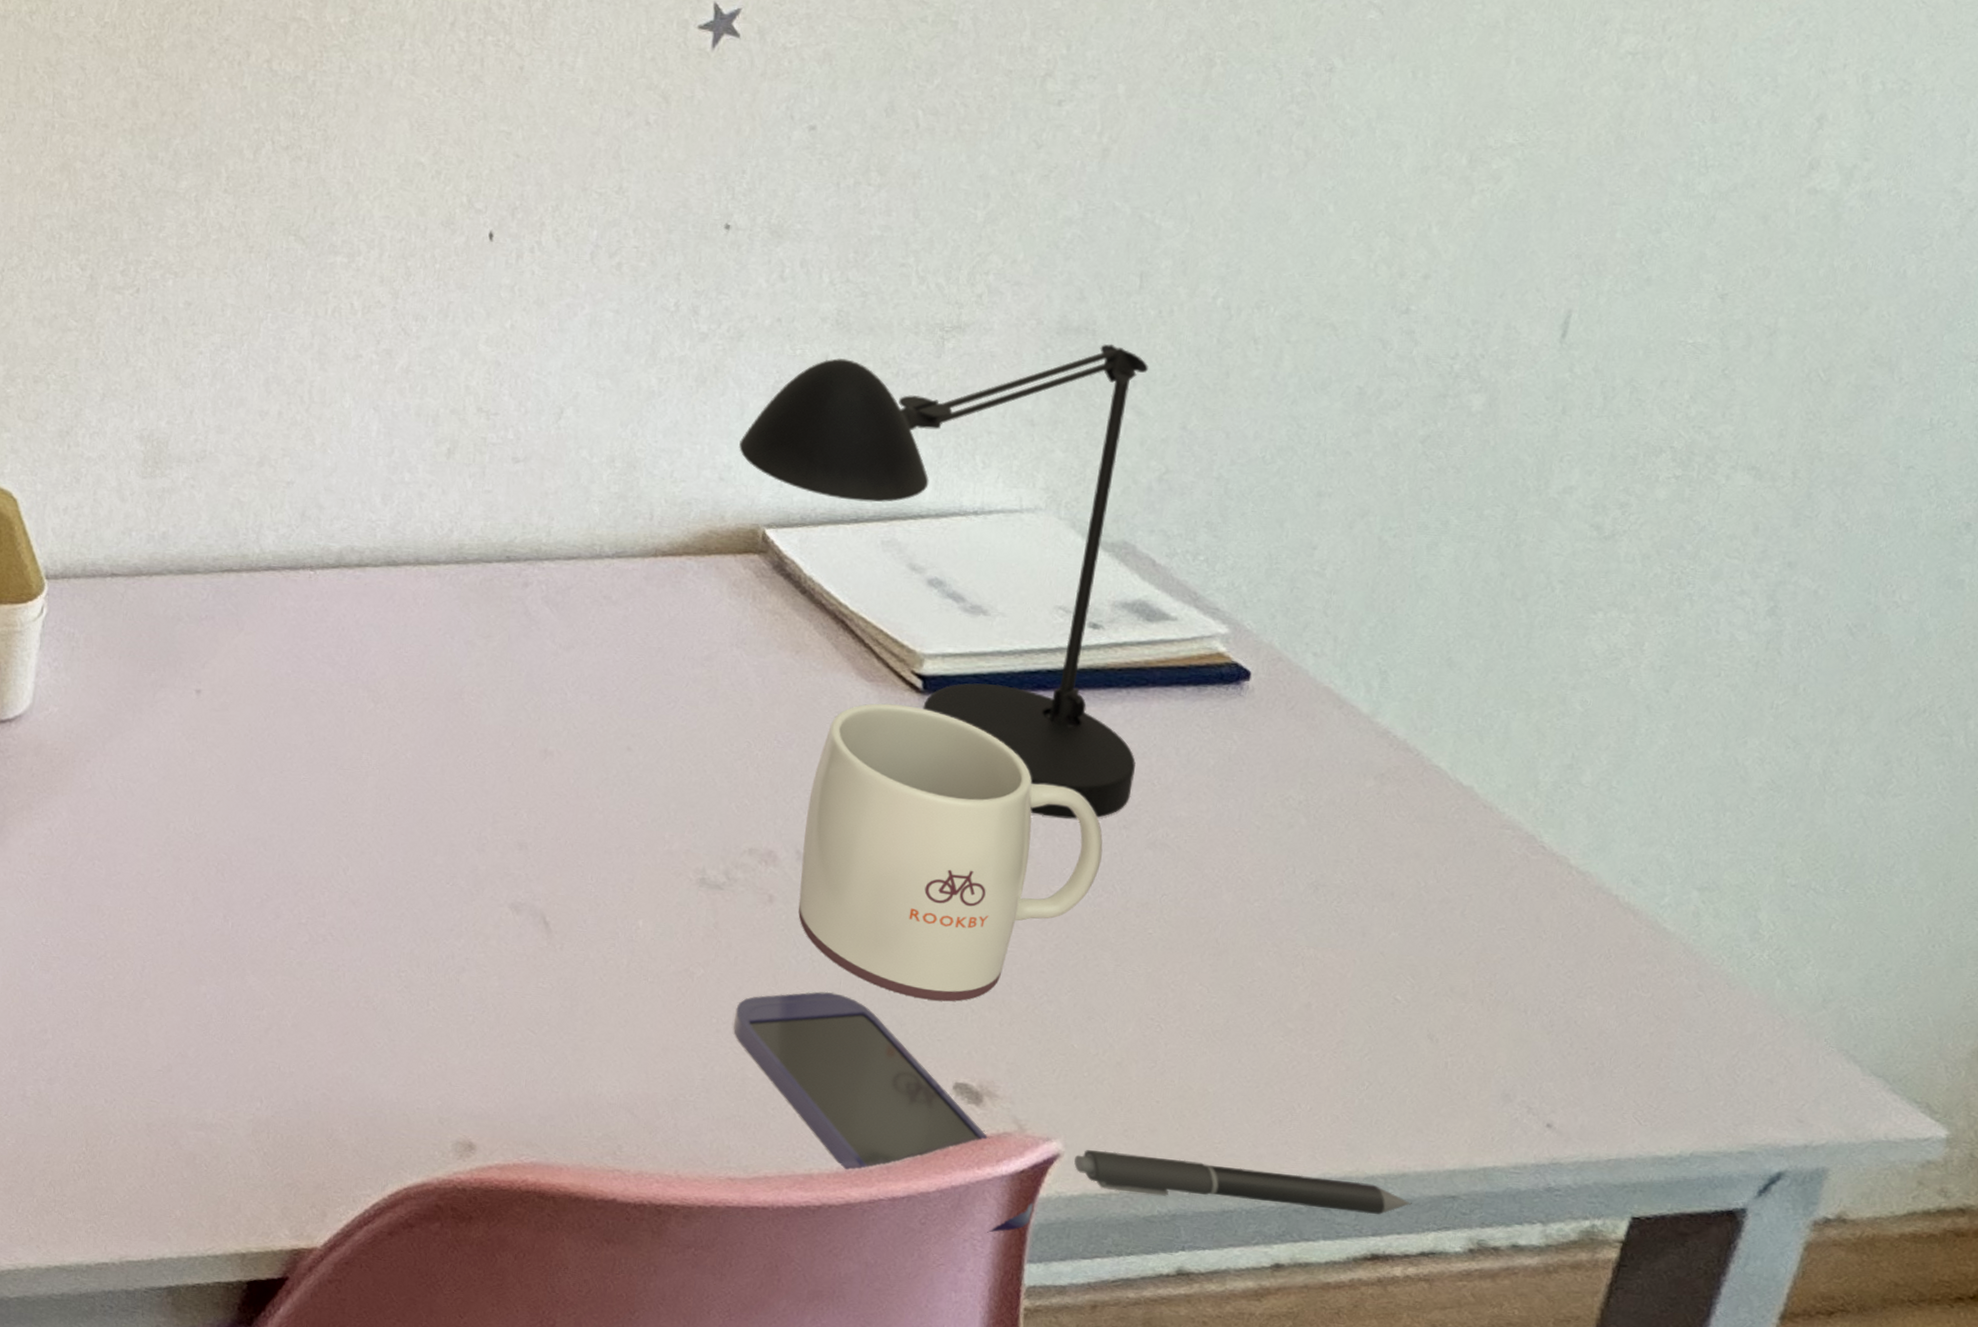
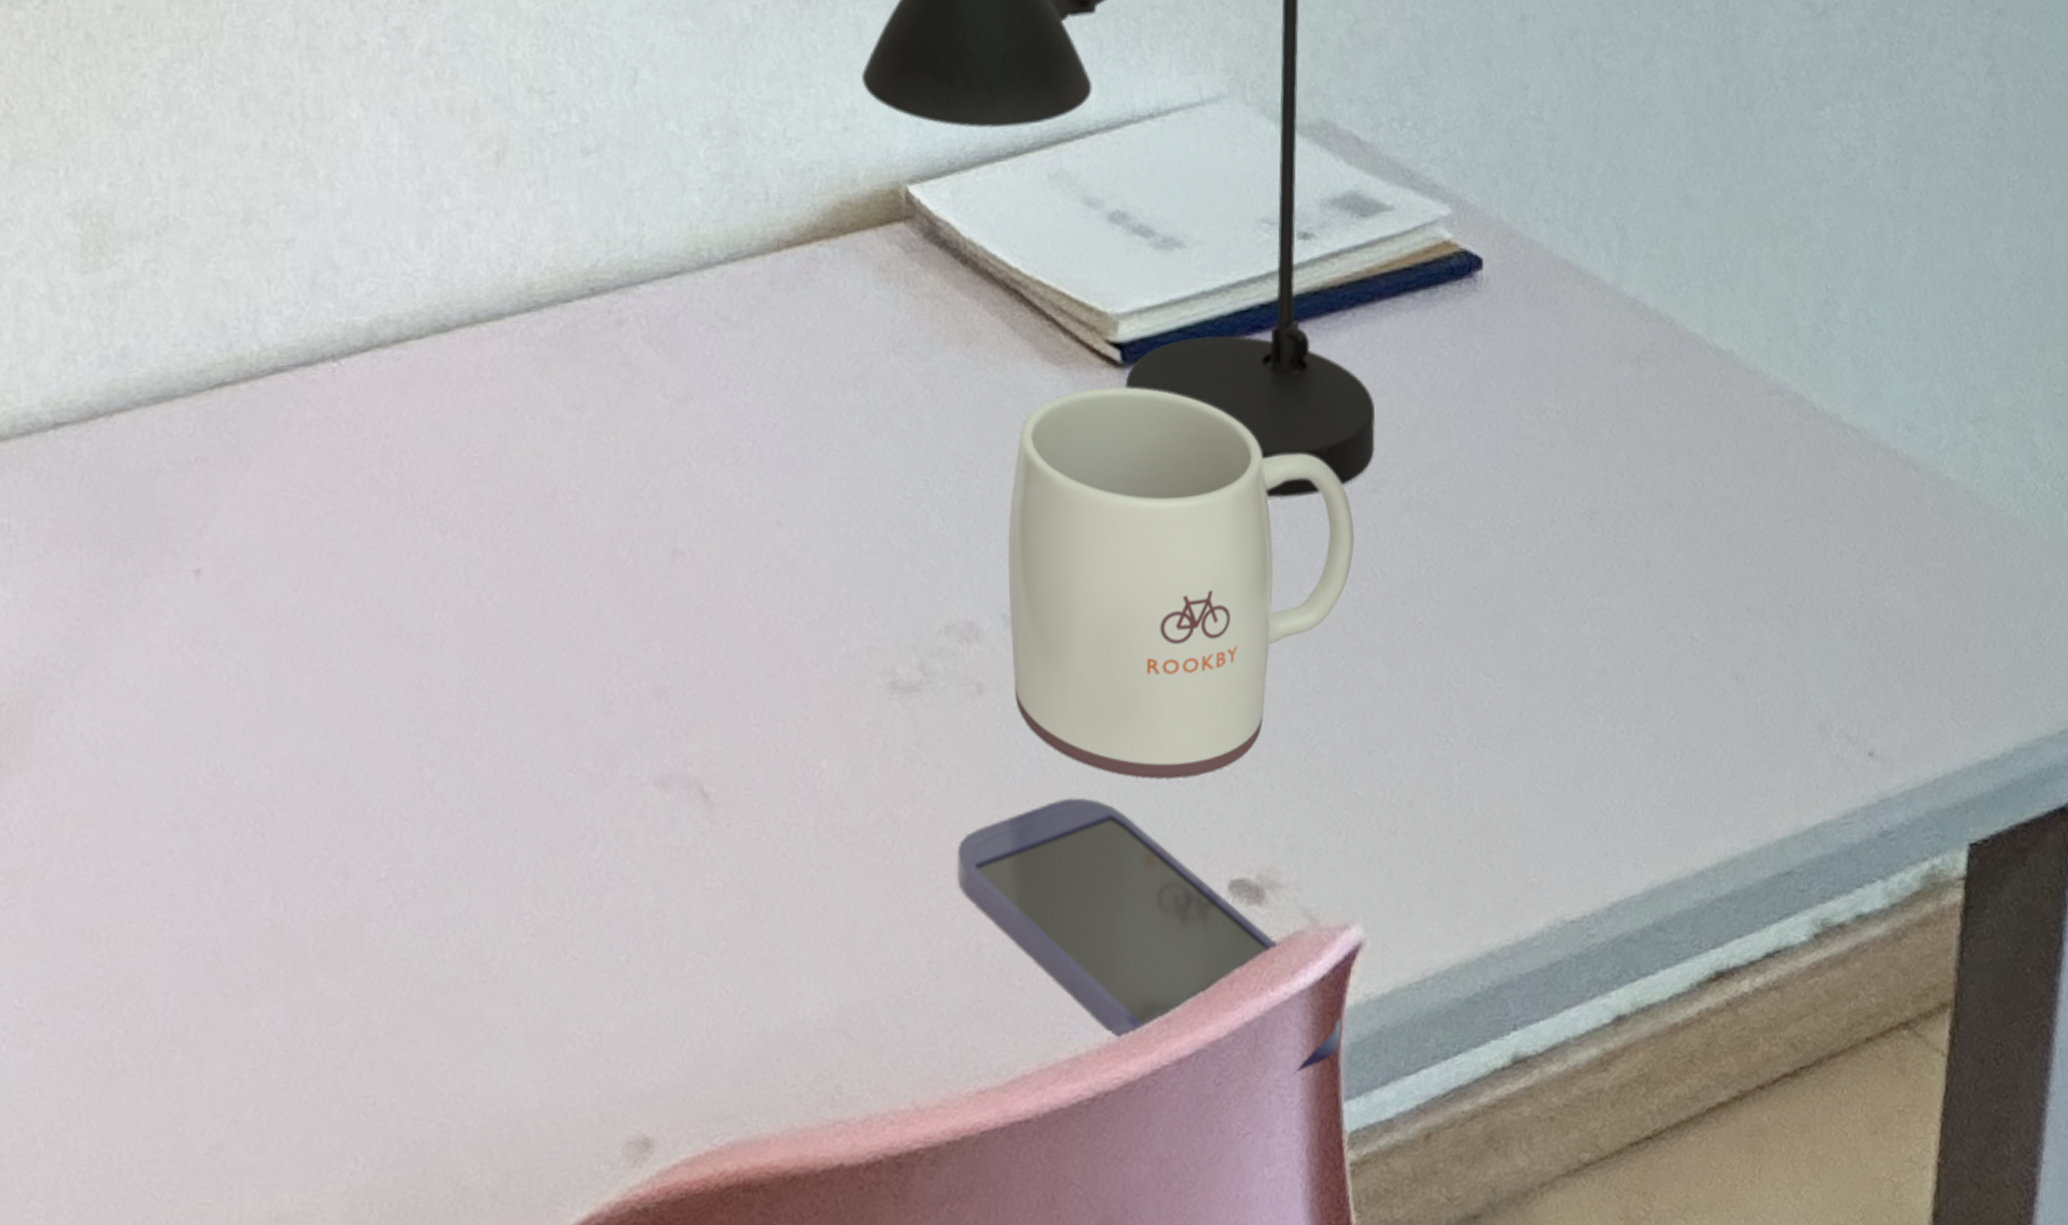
pen: present [1074,1150,1412,1214] -> none [1379,881,1748,975]

